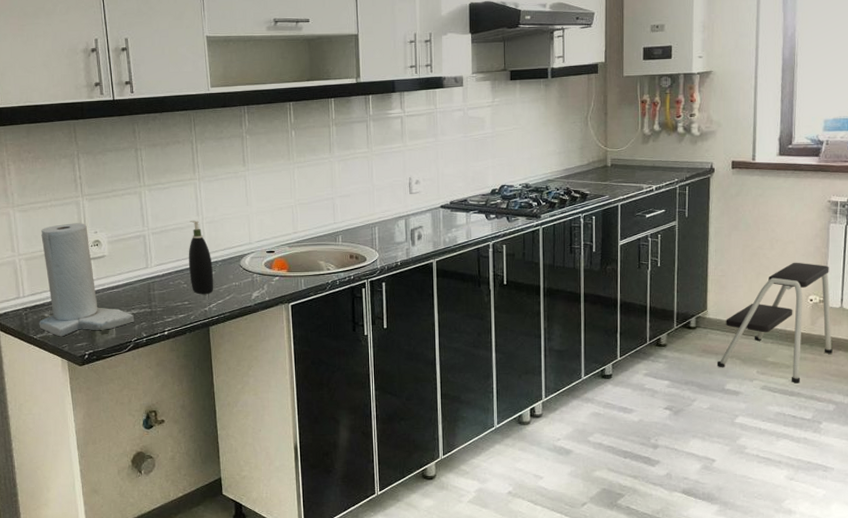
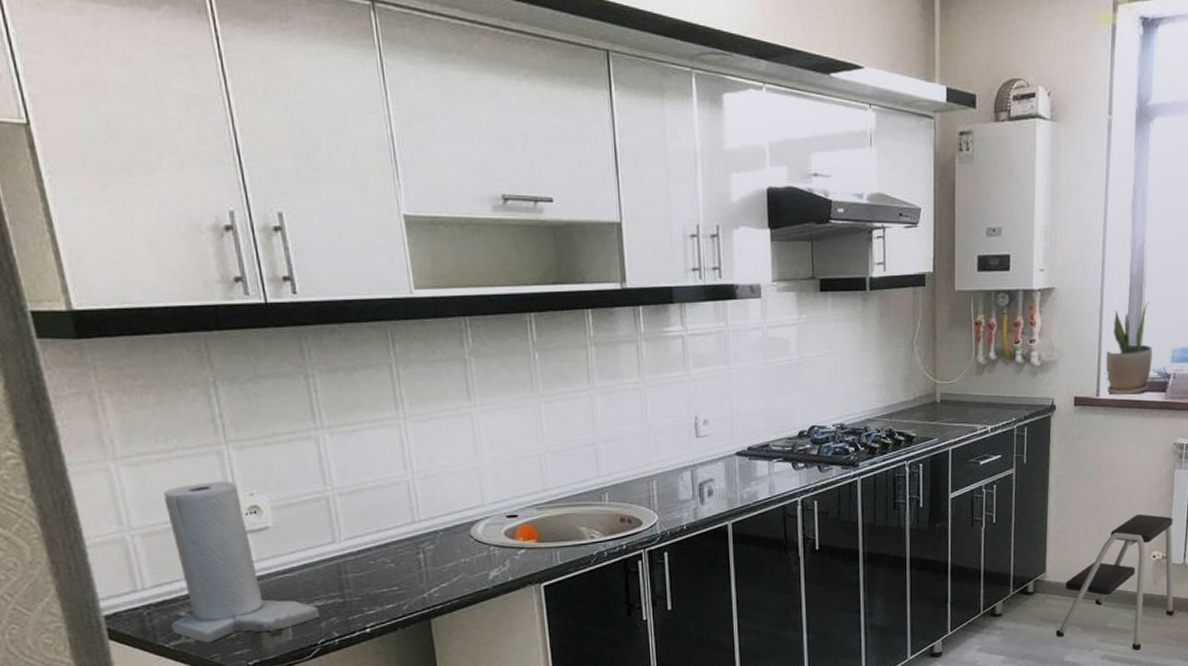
soap dispenser: present [188,221,214,295] -> none [393,476,435,577]
potted plant: none [760,80,805,160] -> present [1104,301,1152,396]

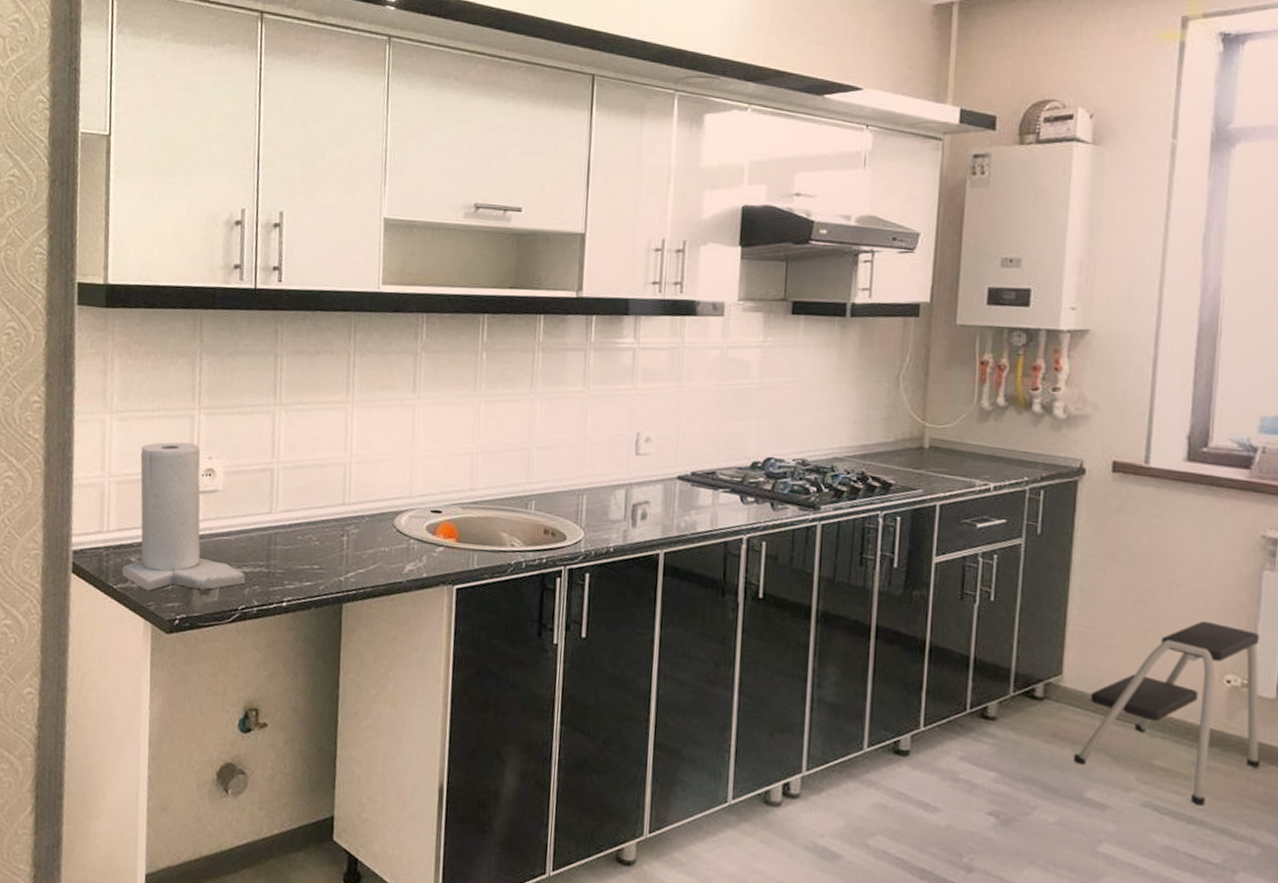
potted plant: present [1104,301,1152,396] -> none [1158,355,1230,468]

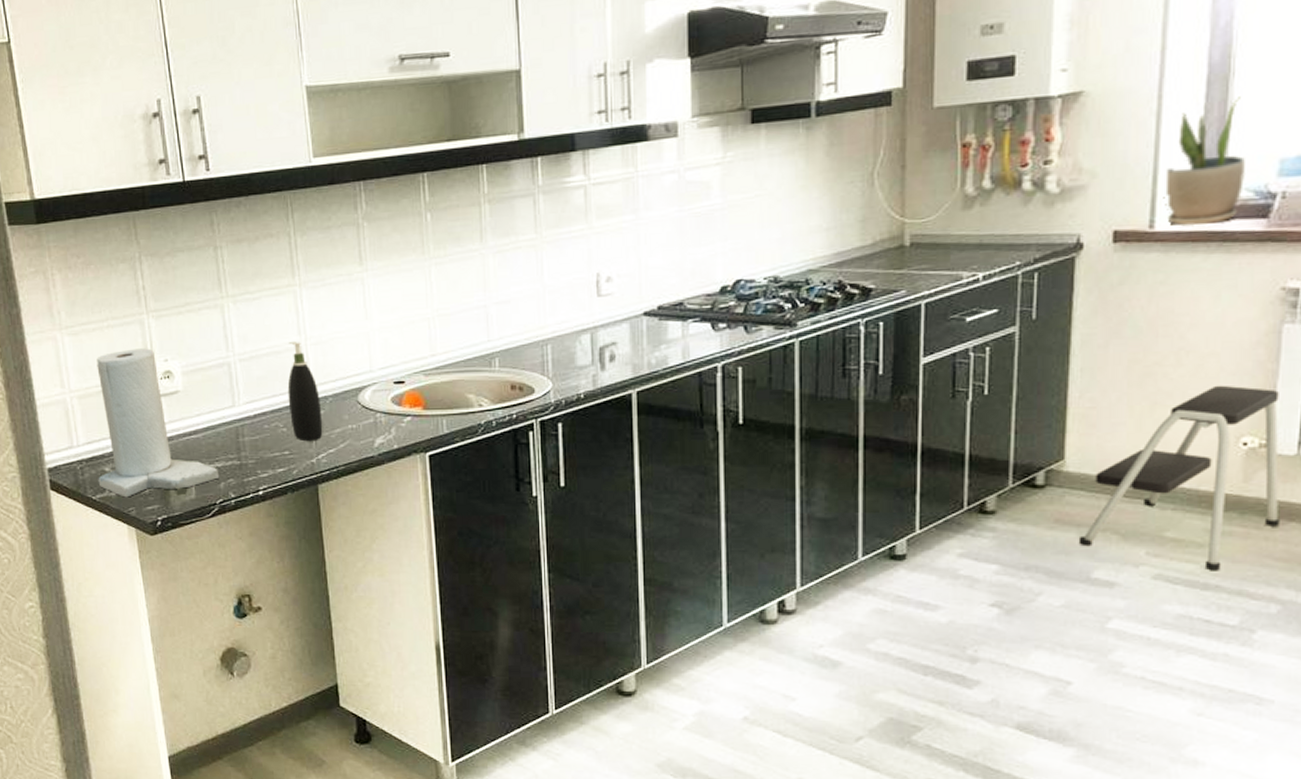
soap dispenser: none [324,457,357,560] -> present [287,342,323,442]
potted plant: none [1158,355,1230,468] -> present [1163,96,1245,226]

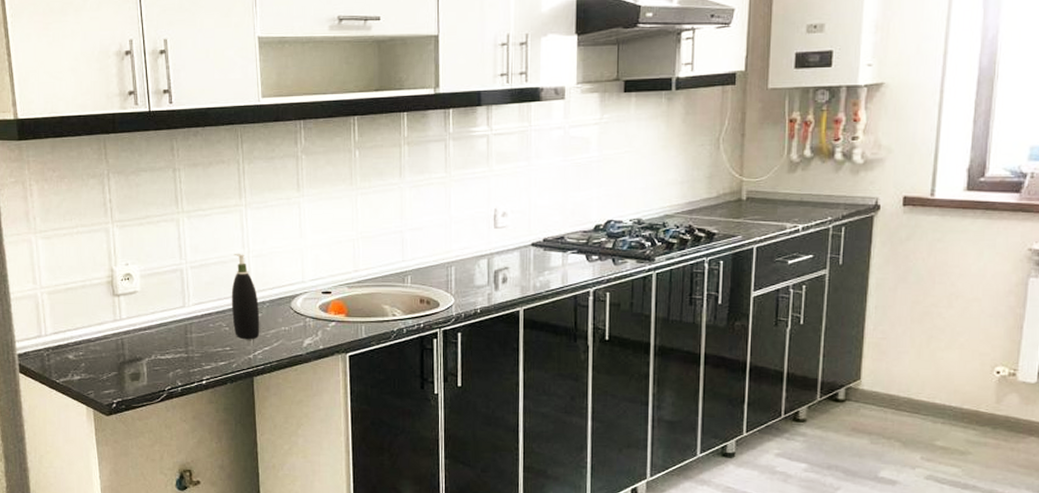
paper towel: present [96,348,220,498] -> none [62,253,169,382]
step stool: present [1078,385,1280,571] -> none [869,324,1025,474]
potted plant: present [1163,96,1245,226] -> none [942,95,1004,196]

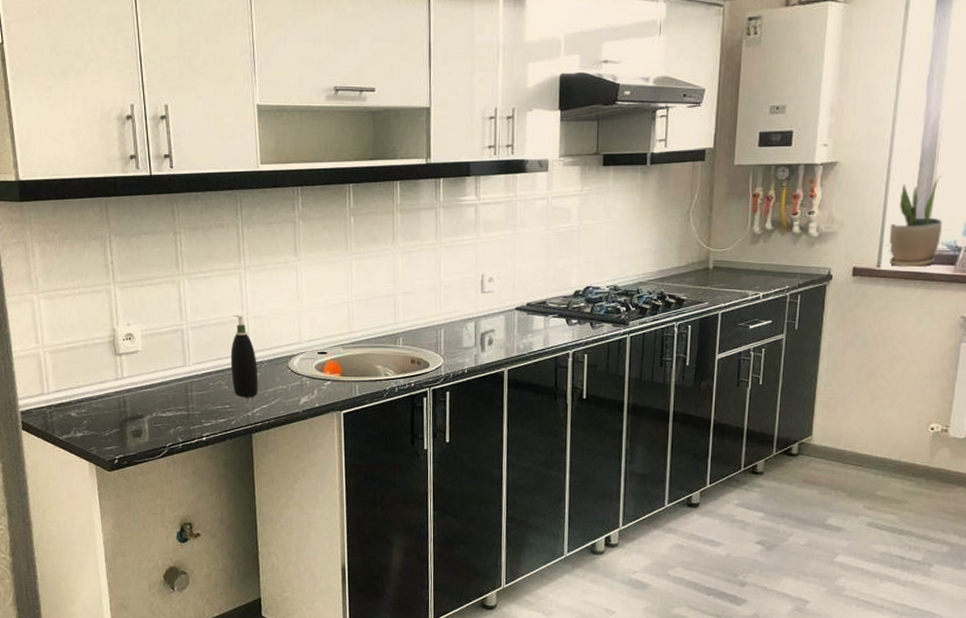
potted plant: none [942,95,1004,196] -> present [887,175,942,268]

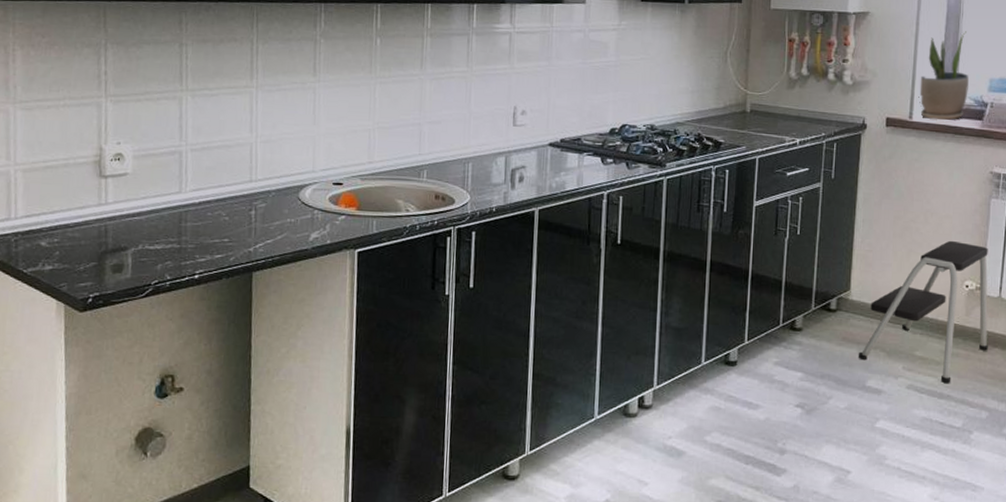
soap dispenser: present [230,315,258,398] -> none [233,138,264,232]
step stool: none [818,385,956,521] -> present [858,240,988,384]

